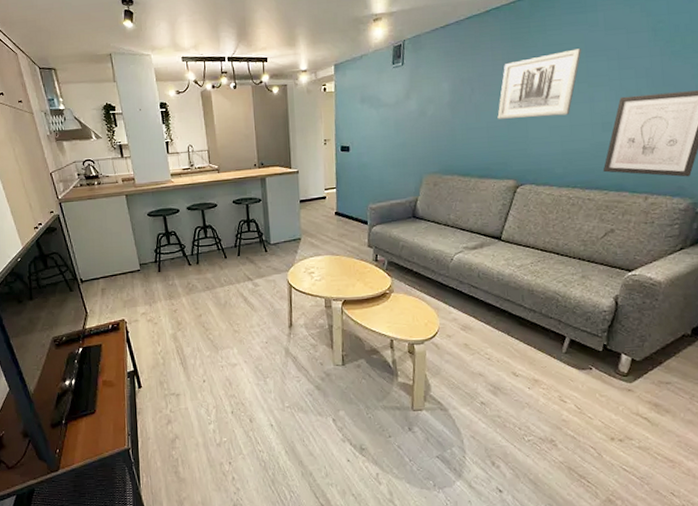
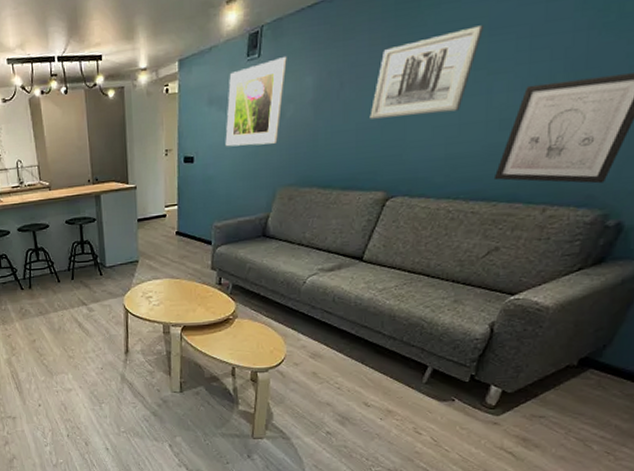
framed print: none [376,66,426,139] -> present [225,57,287,147]

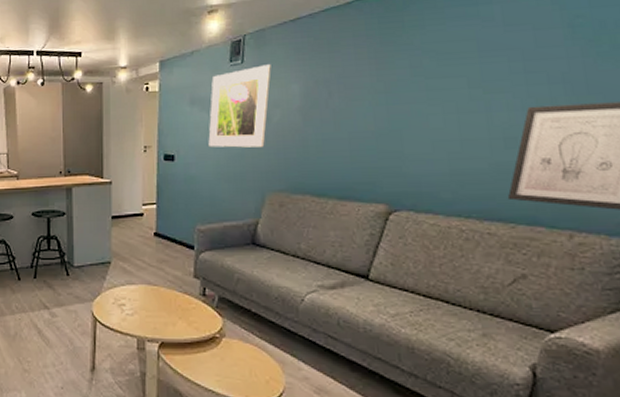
wall art: present [370,25,483,119] -> none [362,47,473,129]

